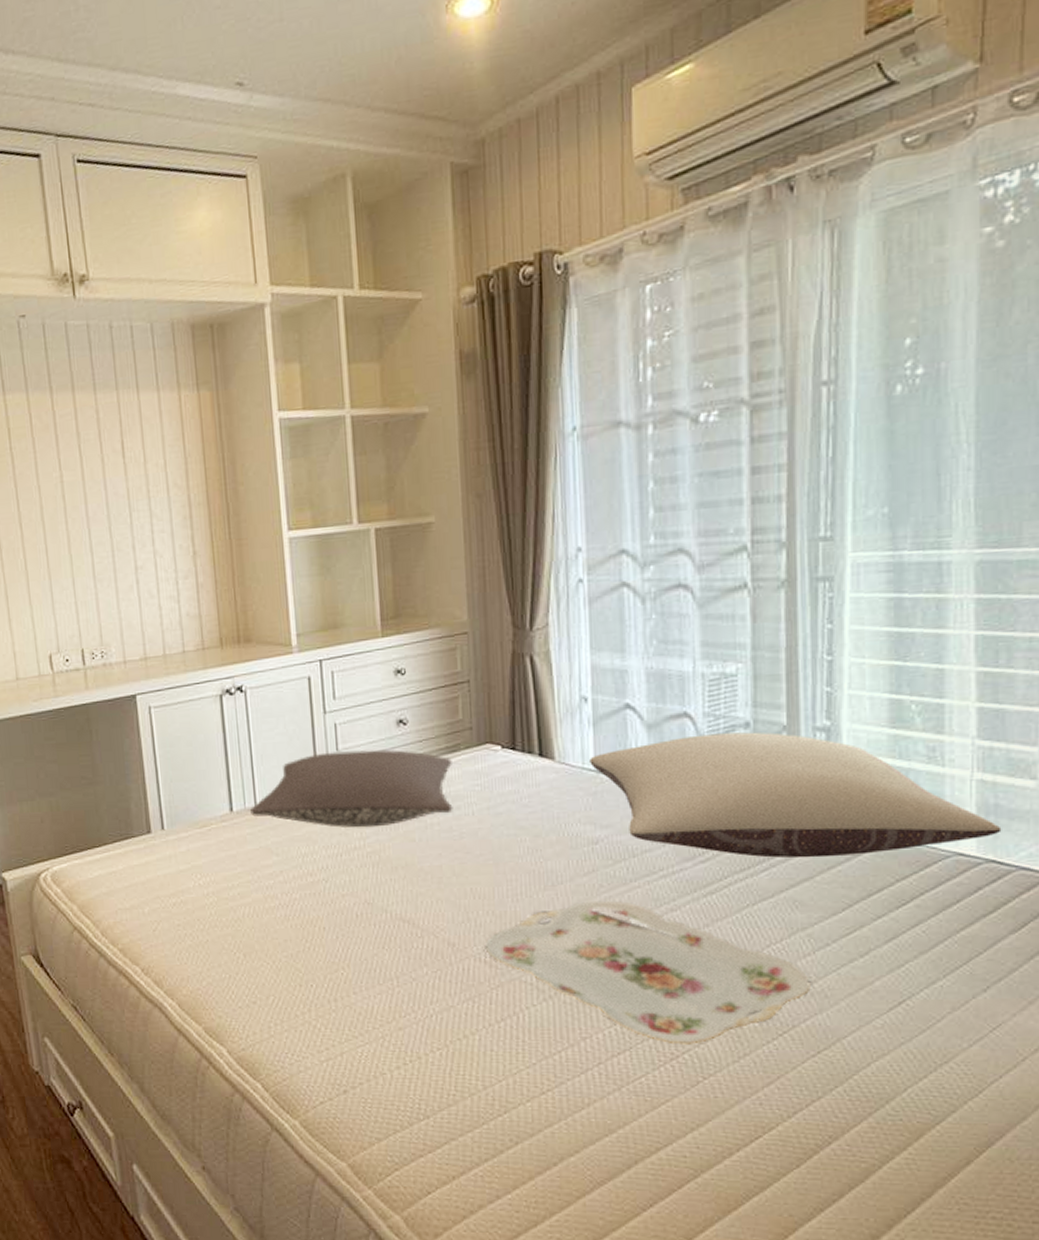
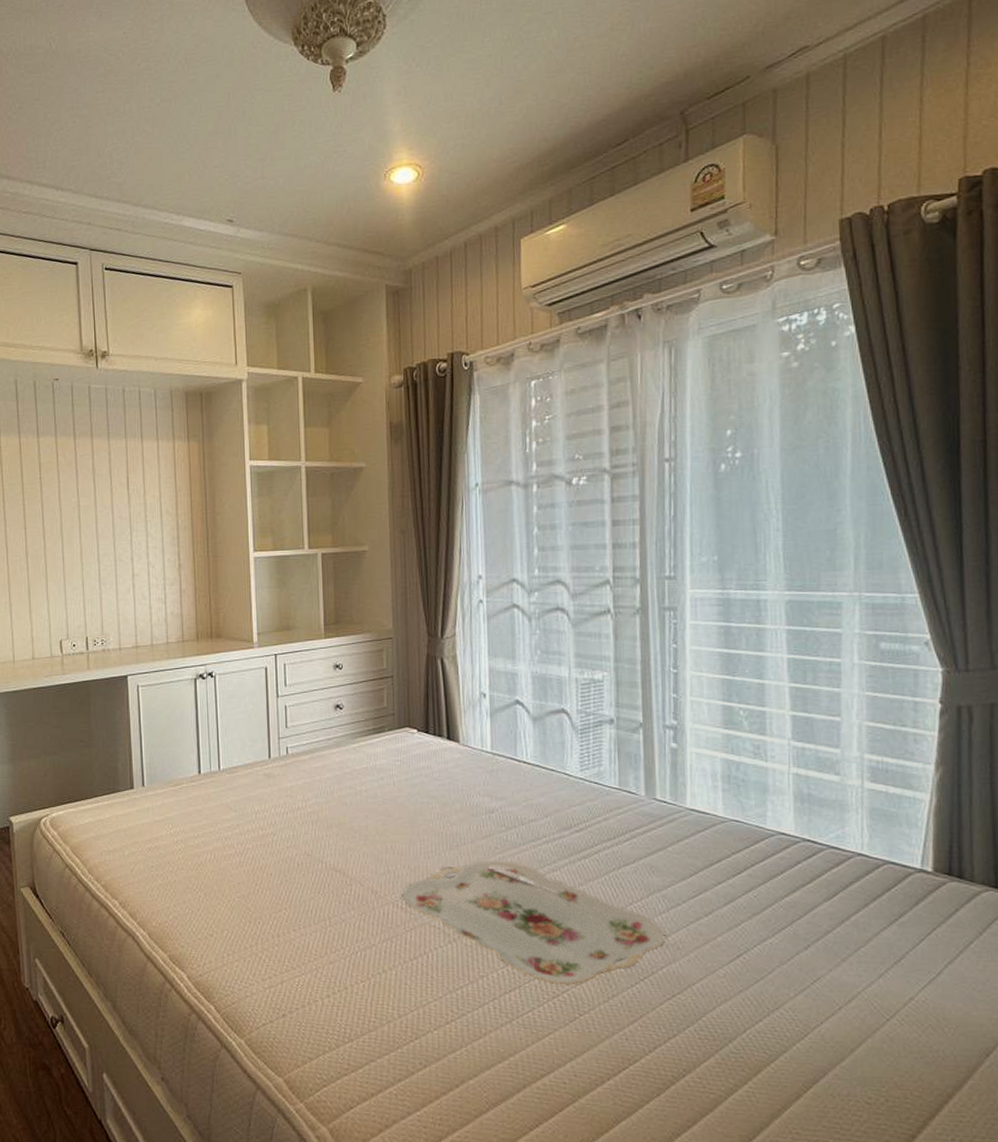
pillow: present [250,749,453,828] -> none [215,728,378,792]
pillow: present [589,732,1002,858] -> none [487,727,814,832]

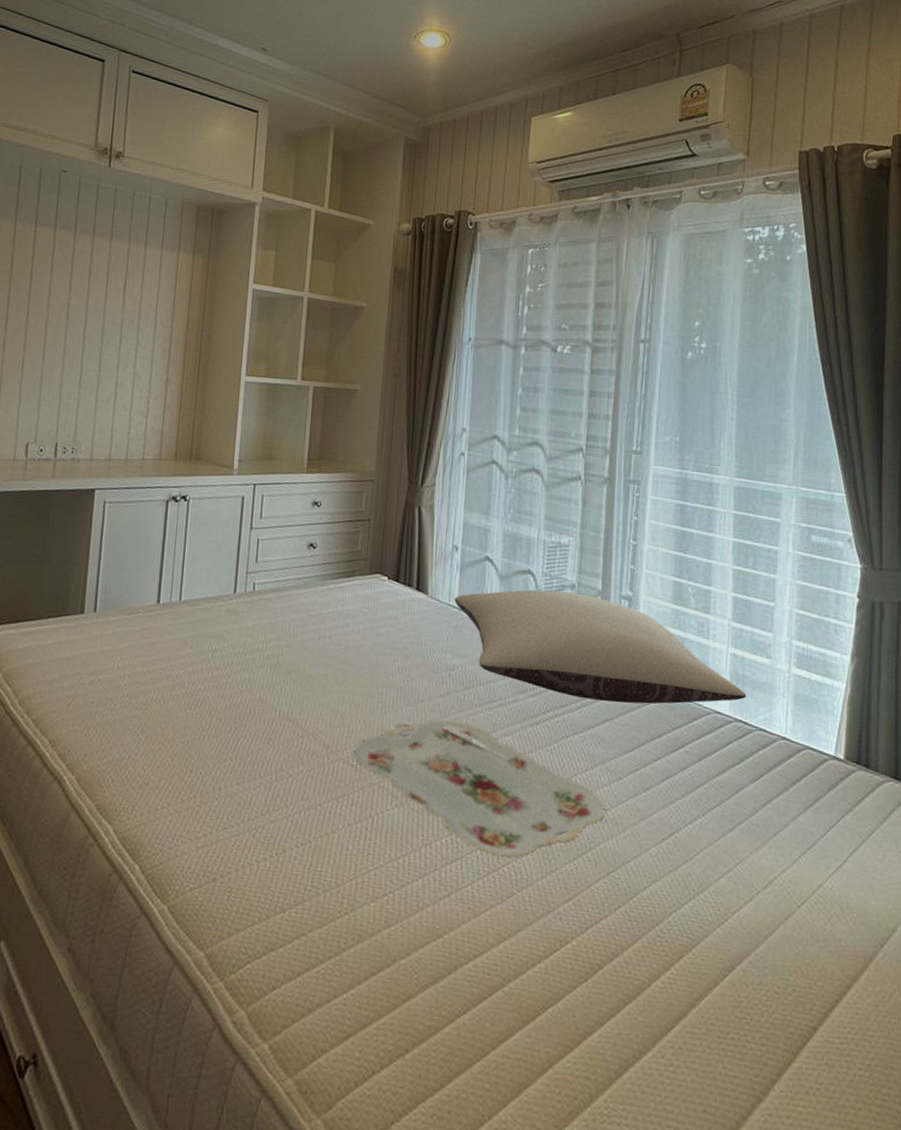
pillow: none [487,727,814,832] -> present [454,589,747,704]

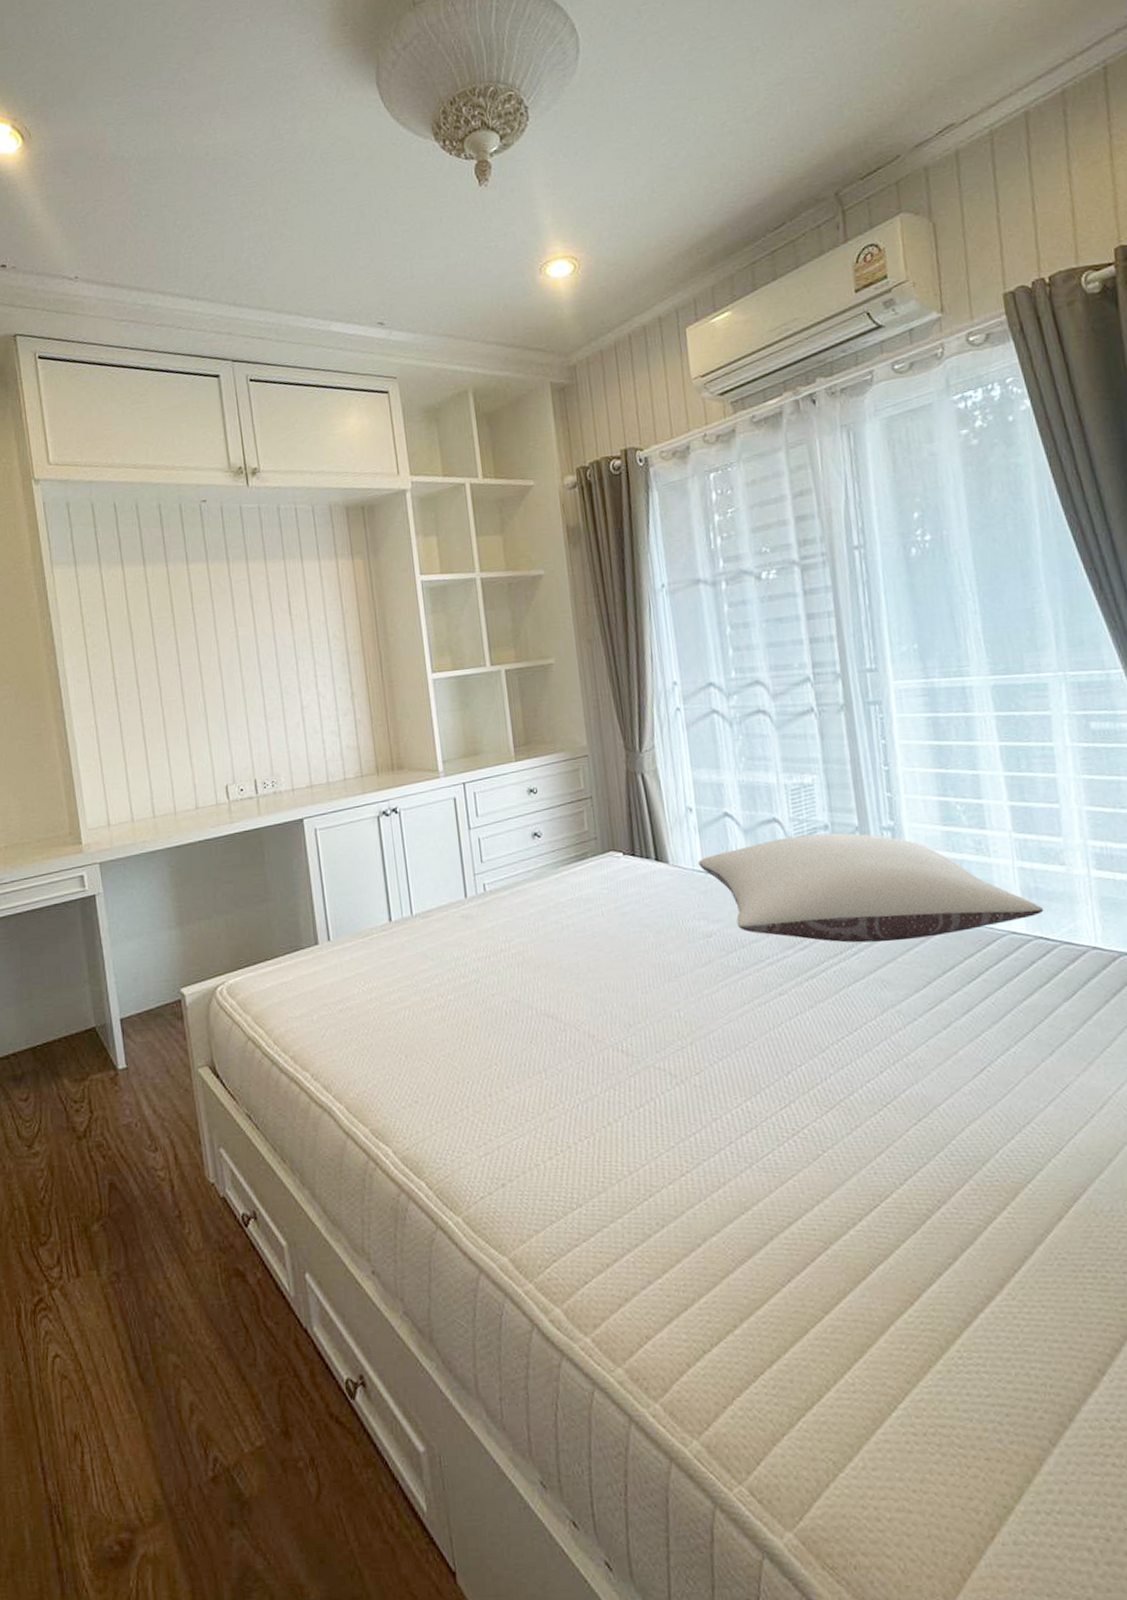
serving tray: present [353,720,606,858] -> none [621,988,906,1120]

